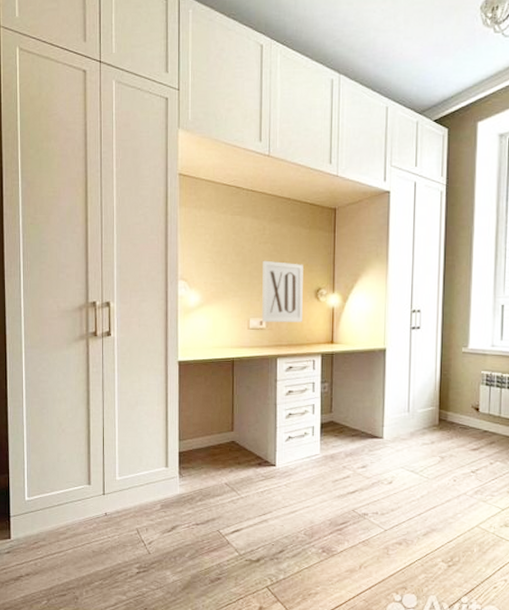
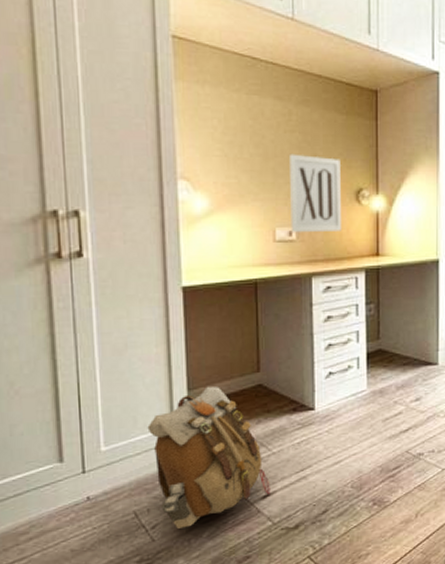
backpack: none [149,438,238,547] -> present [147,386,270,529]

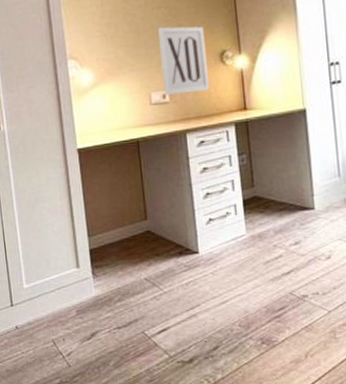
backpack: present [147,386,270,529] -> none [58,233,165,357]

